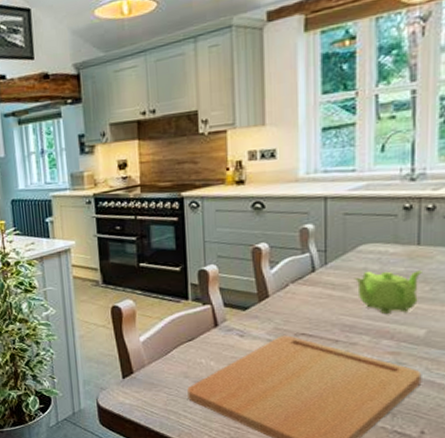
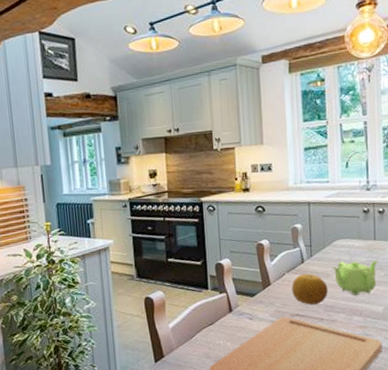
fruit: none [297,285,347,323] -> present [292,273,328,305]

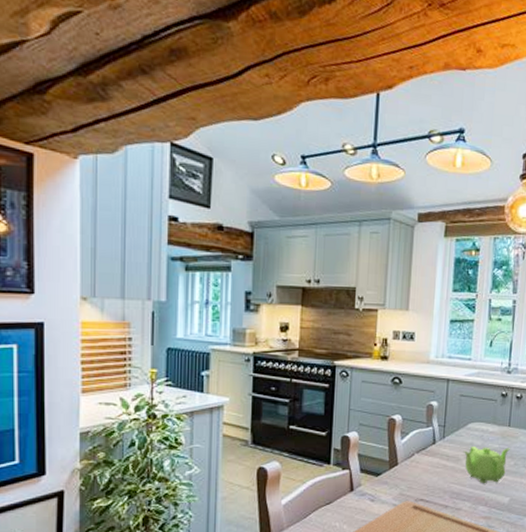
fruit: present [292,273,328,305] -> none [419,456,457,490]

